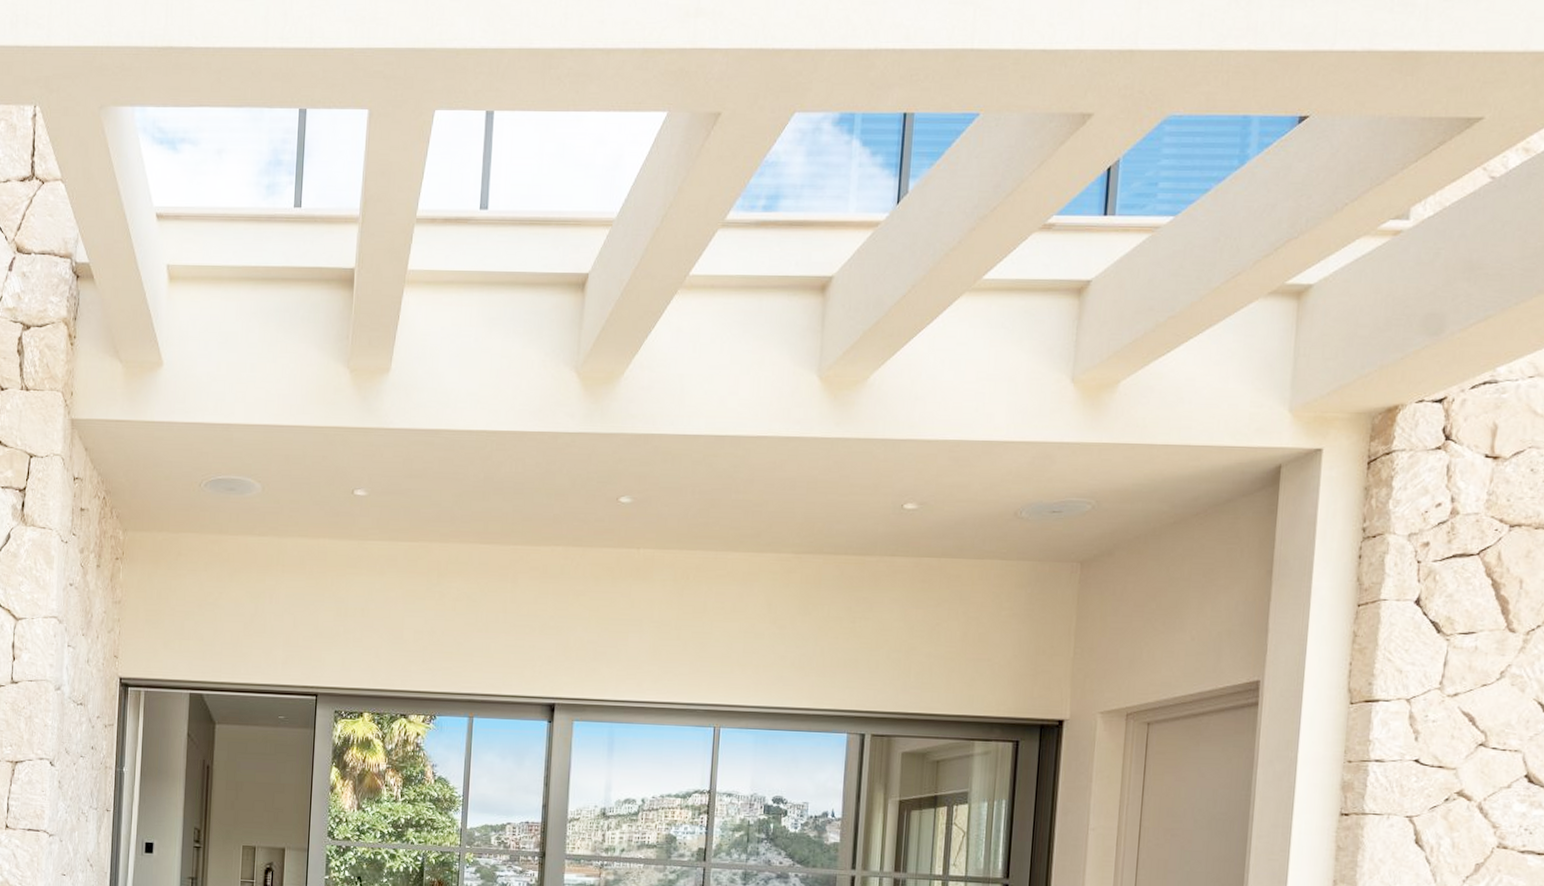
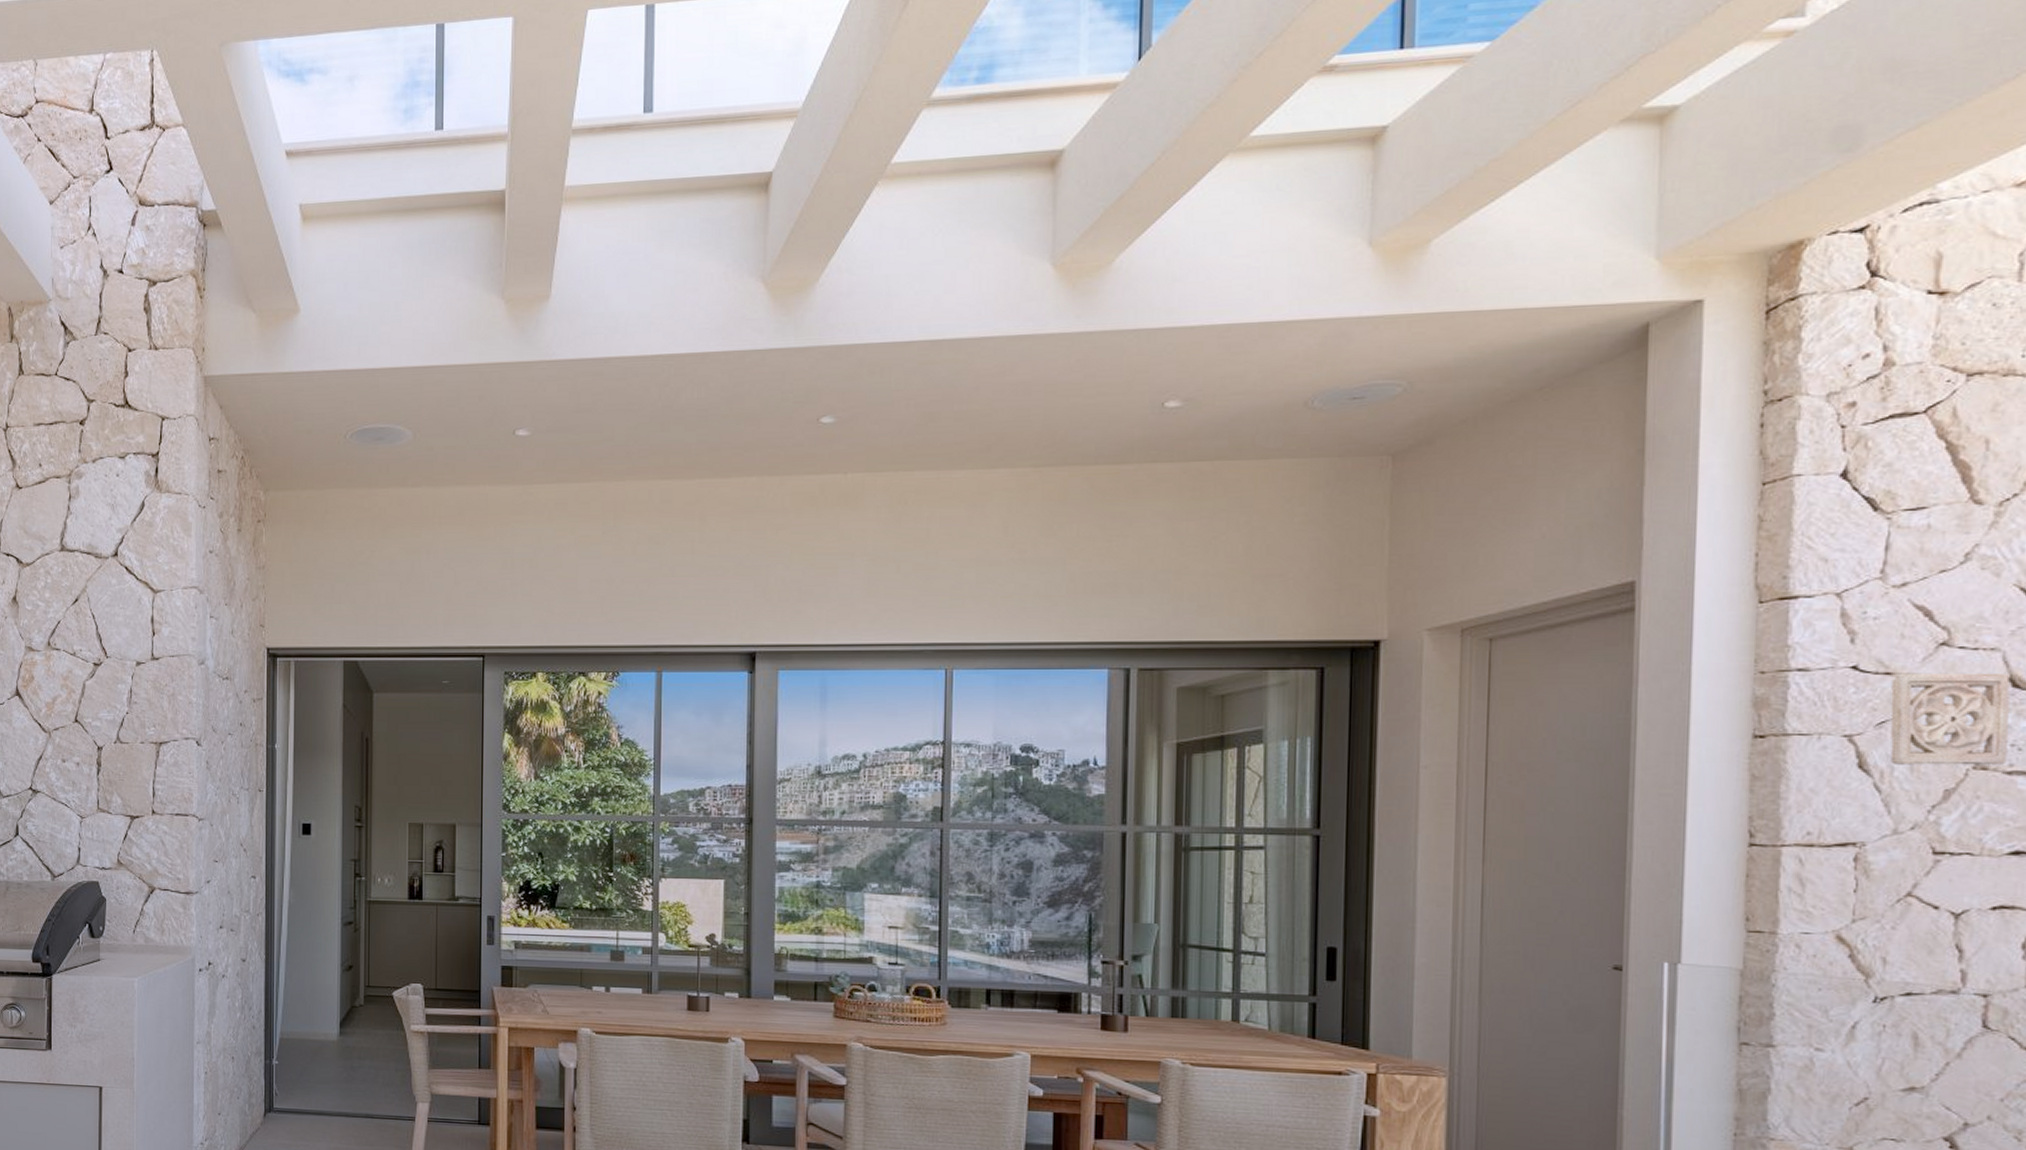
wall ornament: none [1438,767,1527,846] -> present [1890,673,2010,766]

